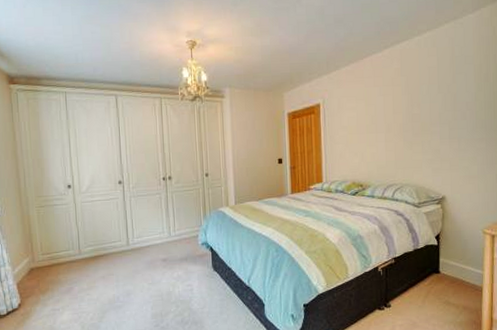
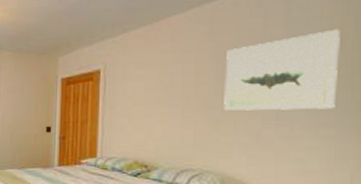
wall art: none [413,65,486,134] -> present [224,29,340,111]

